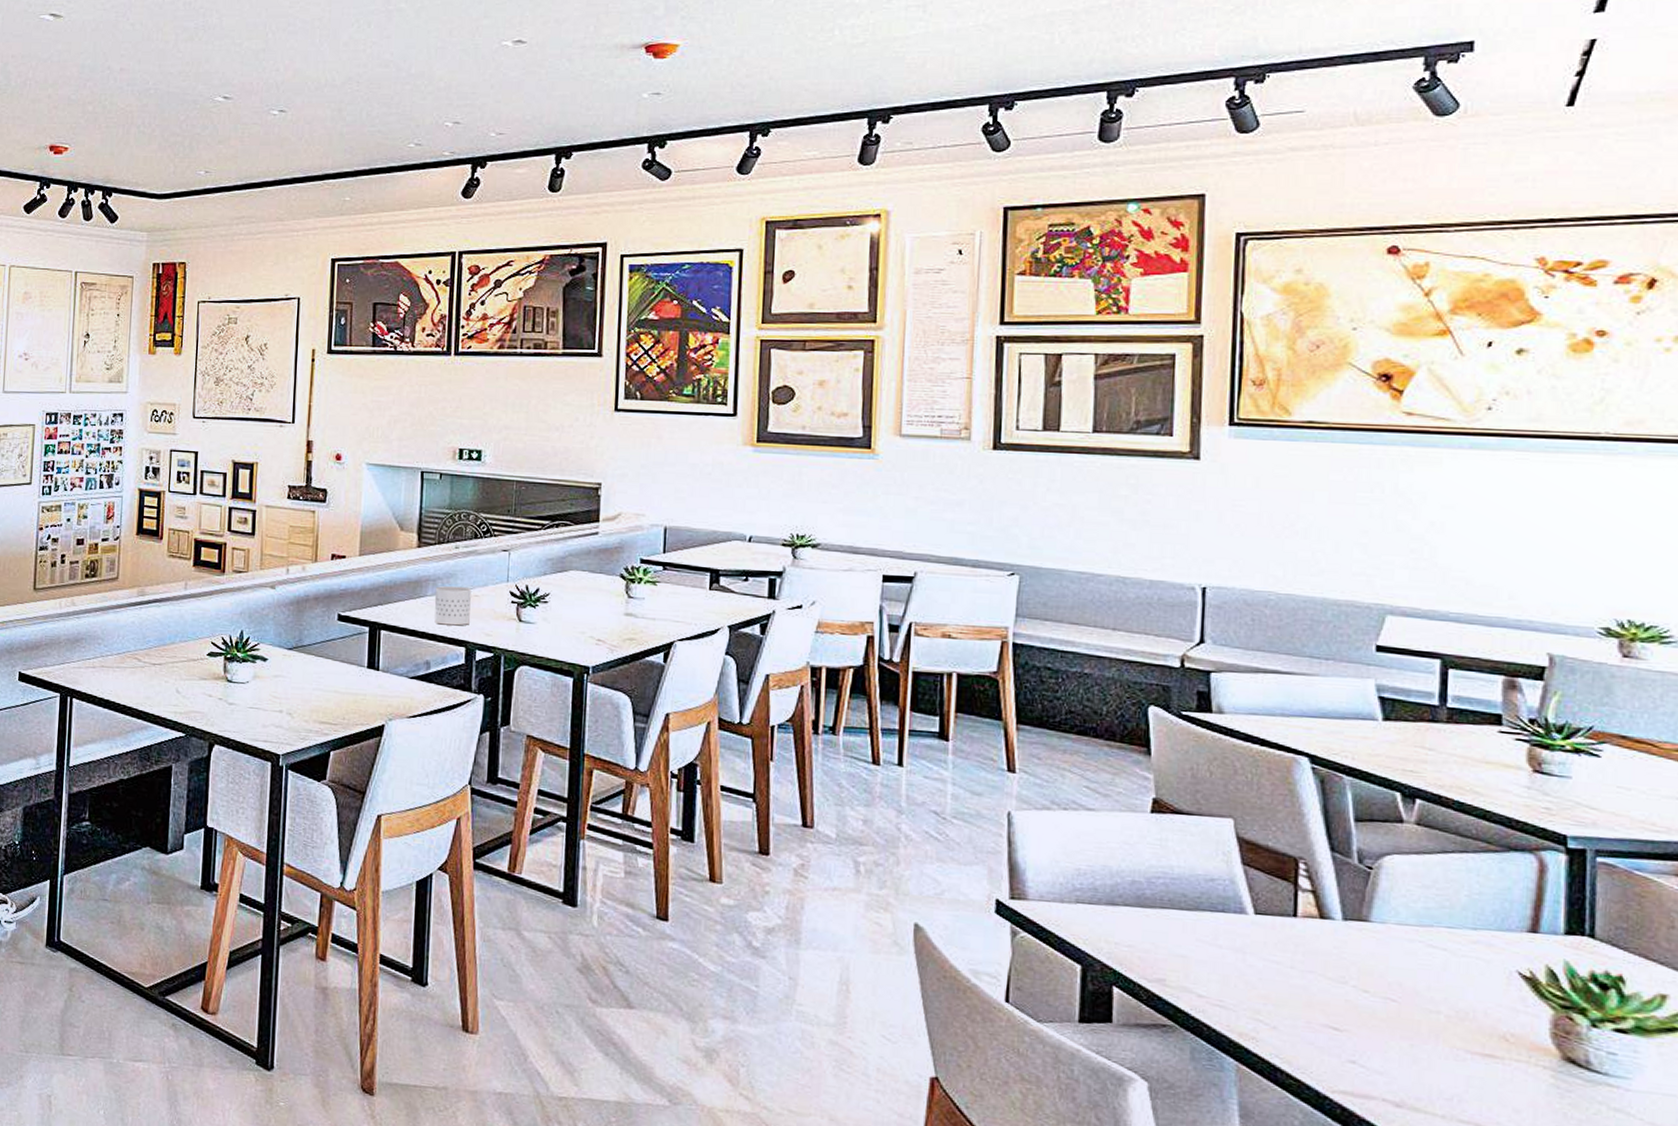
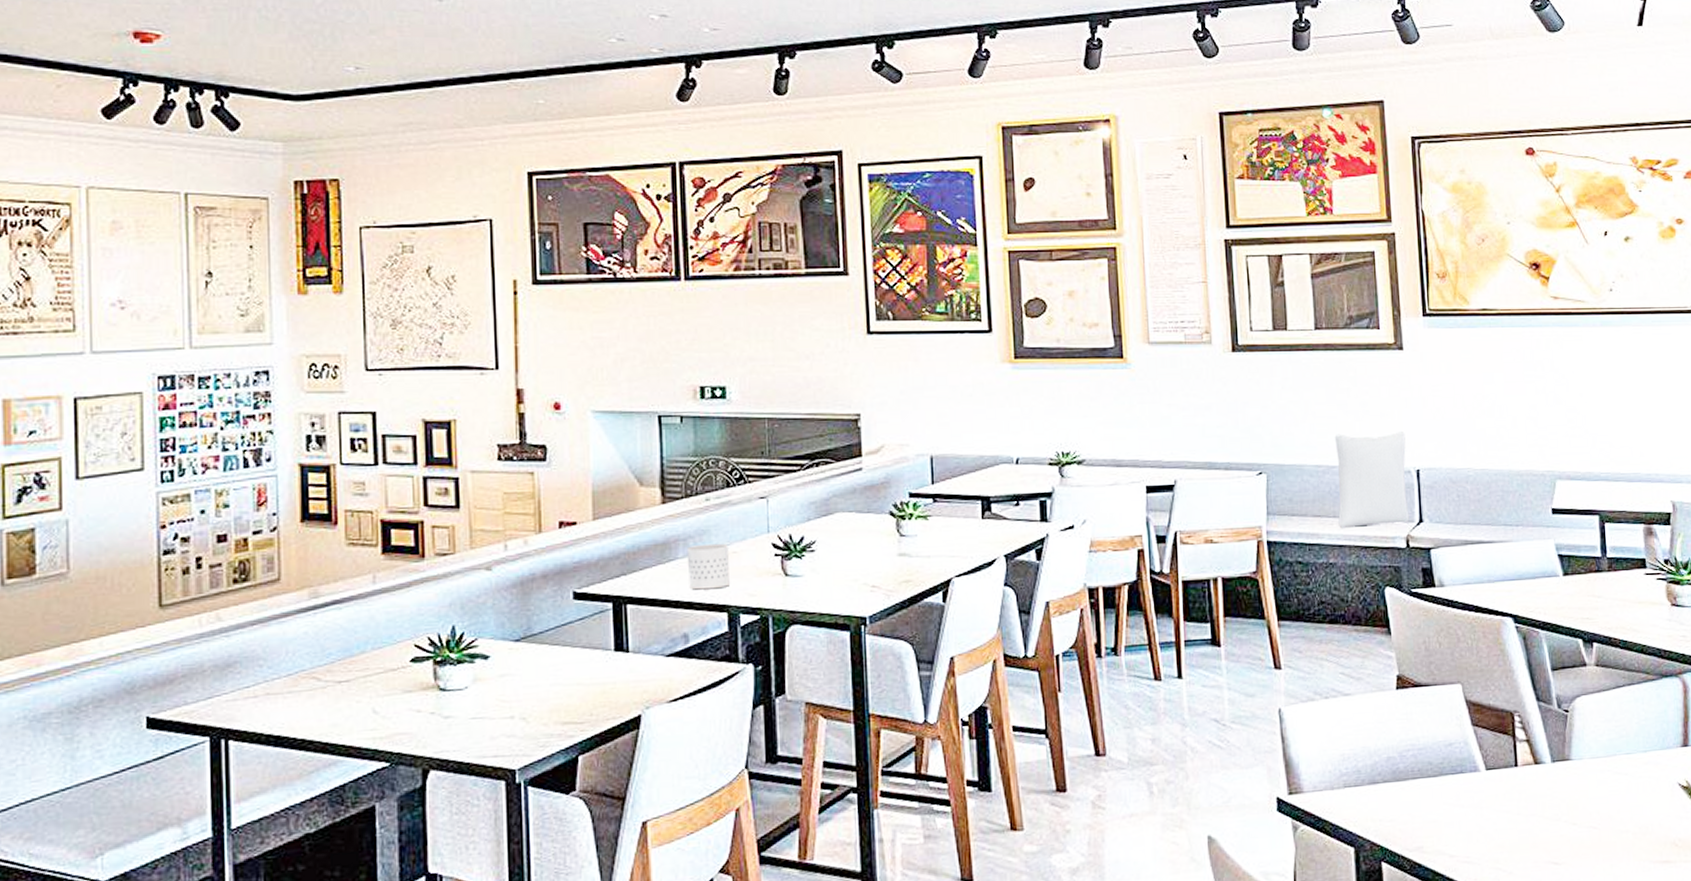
pillow: none [1099,541,1192,642] -> present [1334,432,1410,529]

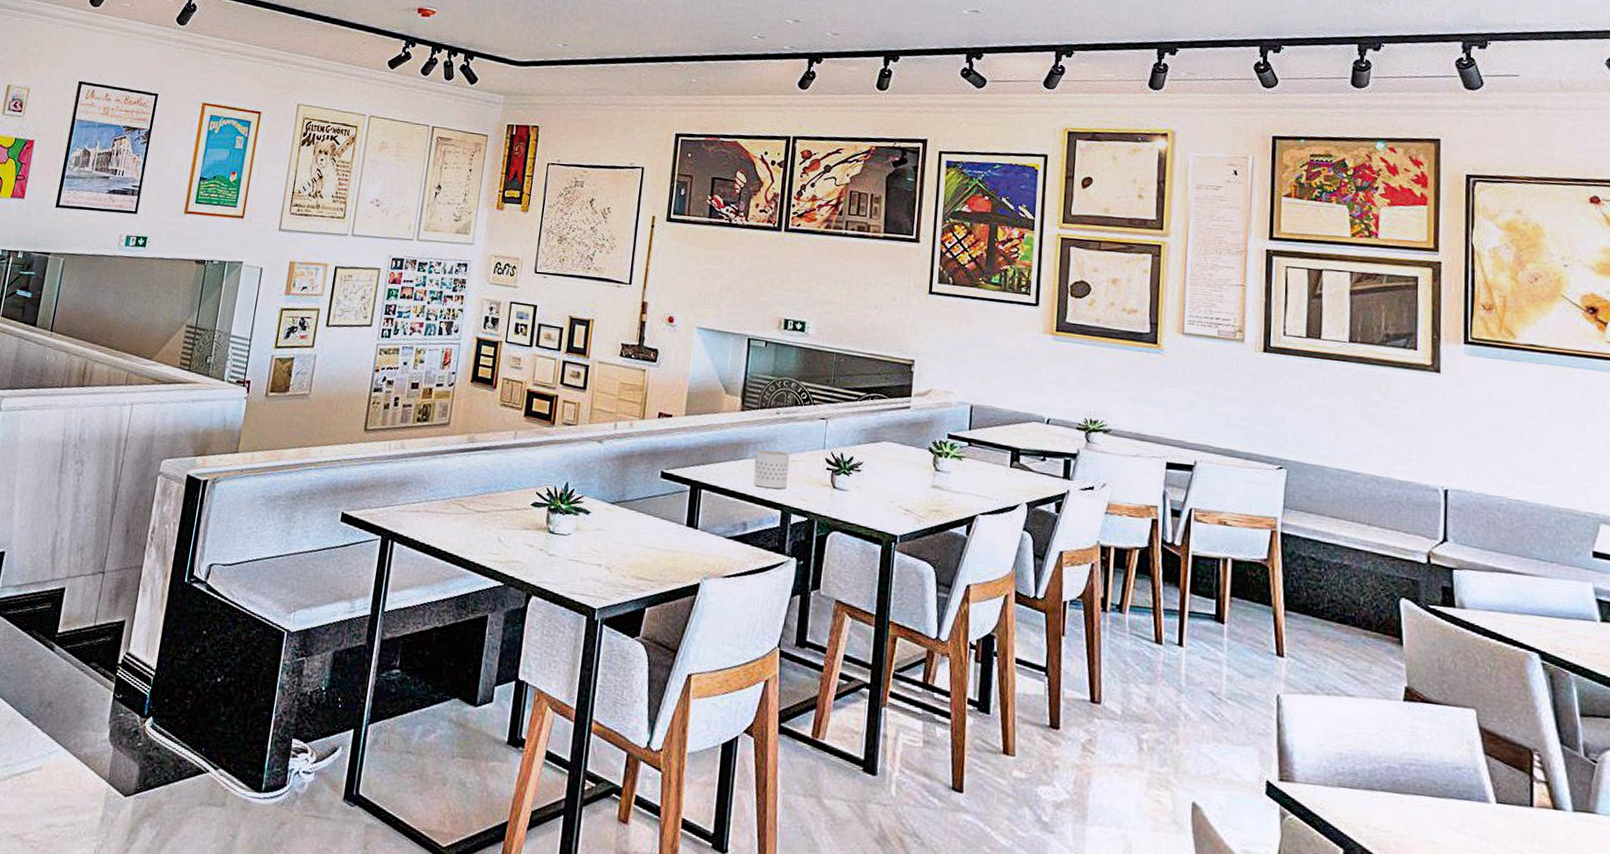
pillow: present [1334,432,1410,529] -> none [1356,442,1435,540]

